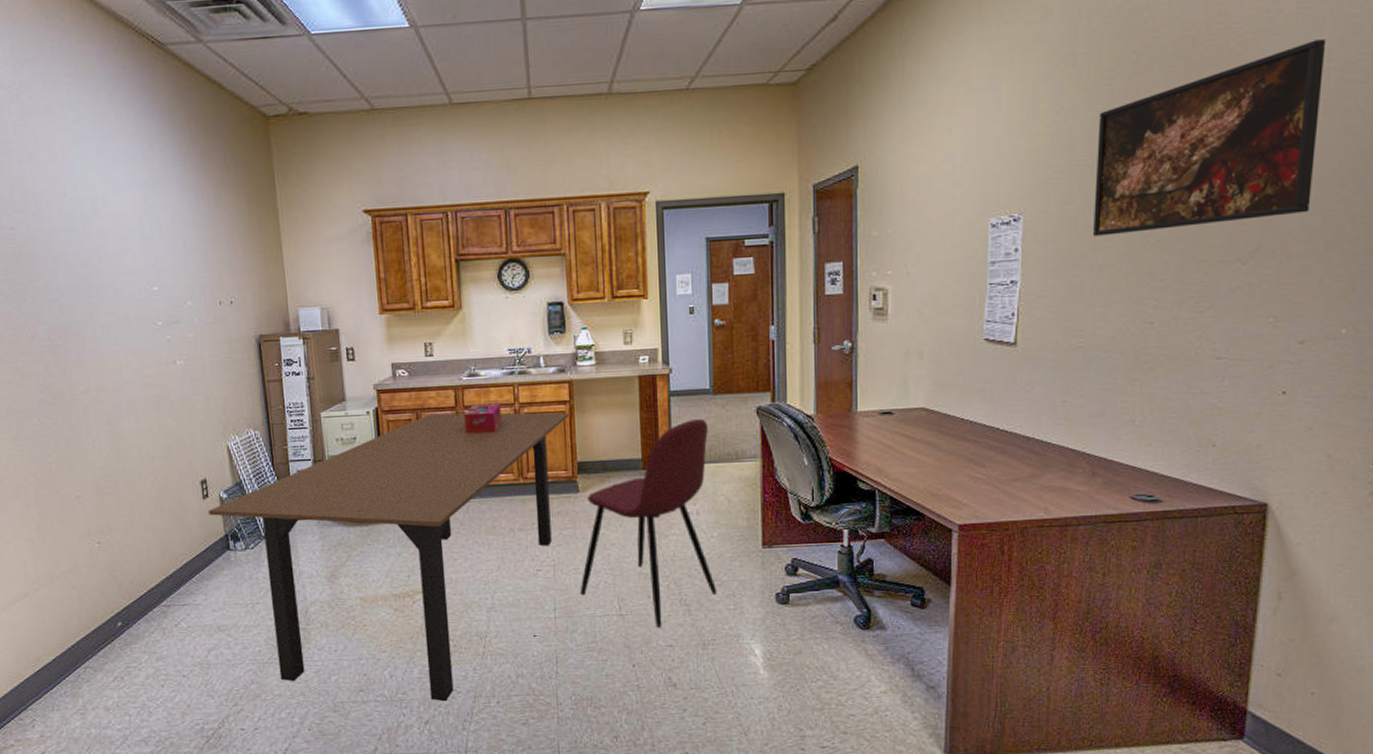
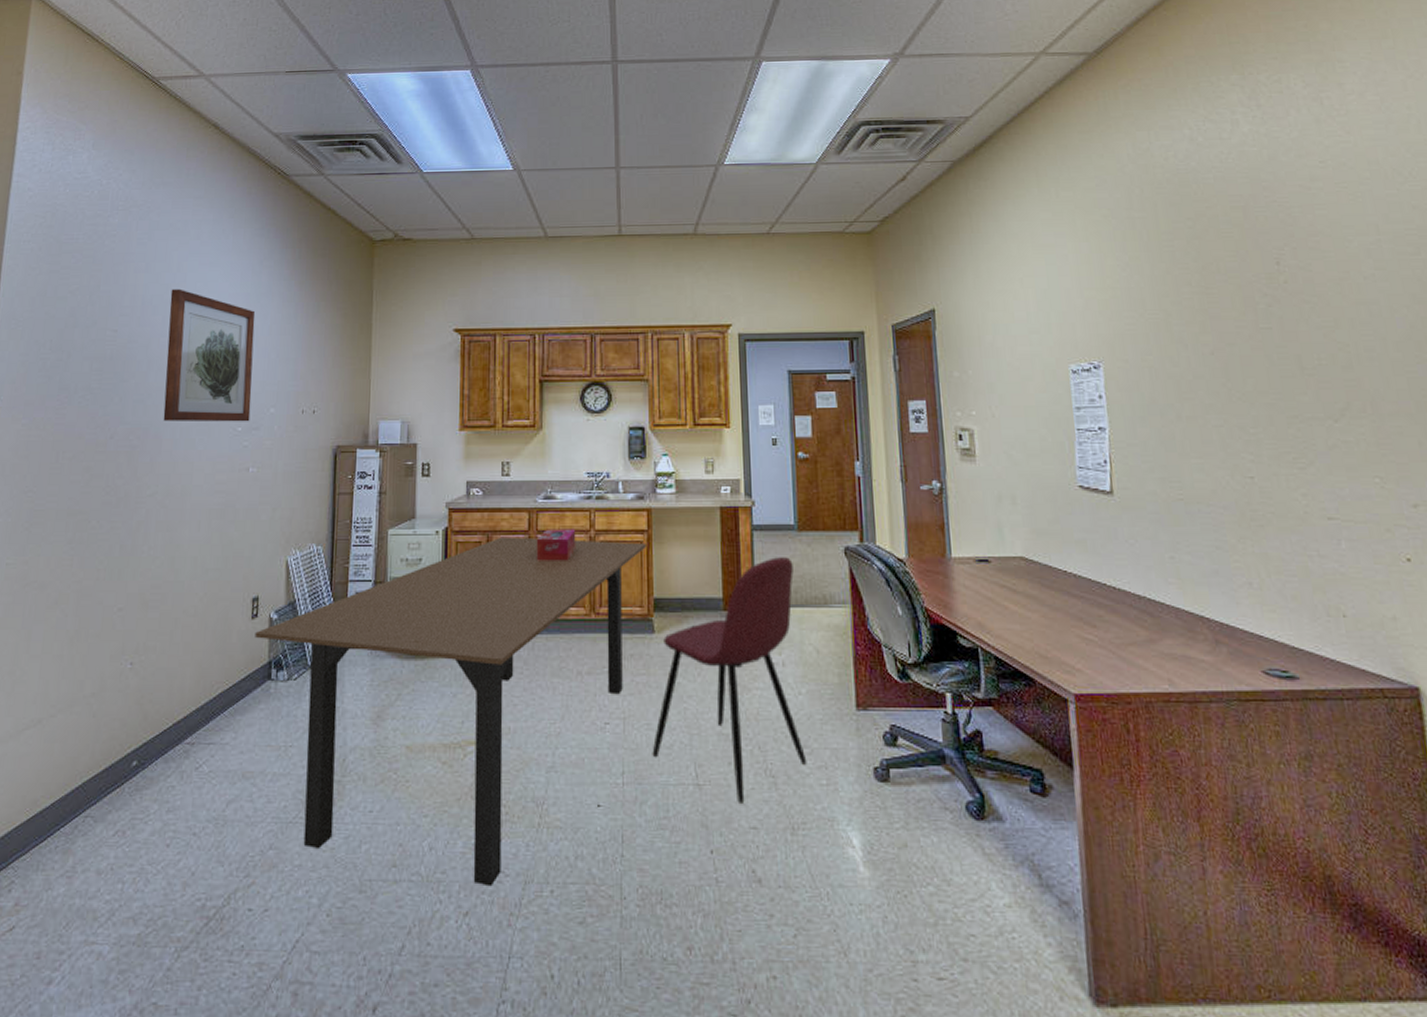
wall art: none [61,179,169,319] -> present [163,288,256,422]
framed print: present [1093,39,1327,236] -> none [1164,215,1391,387]

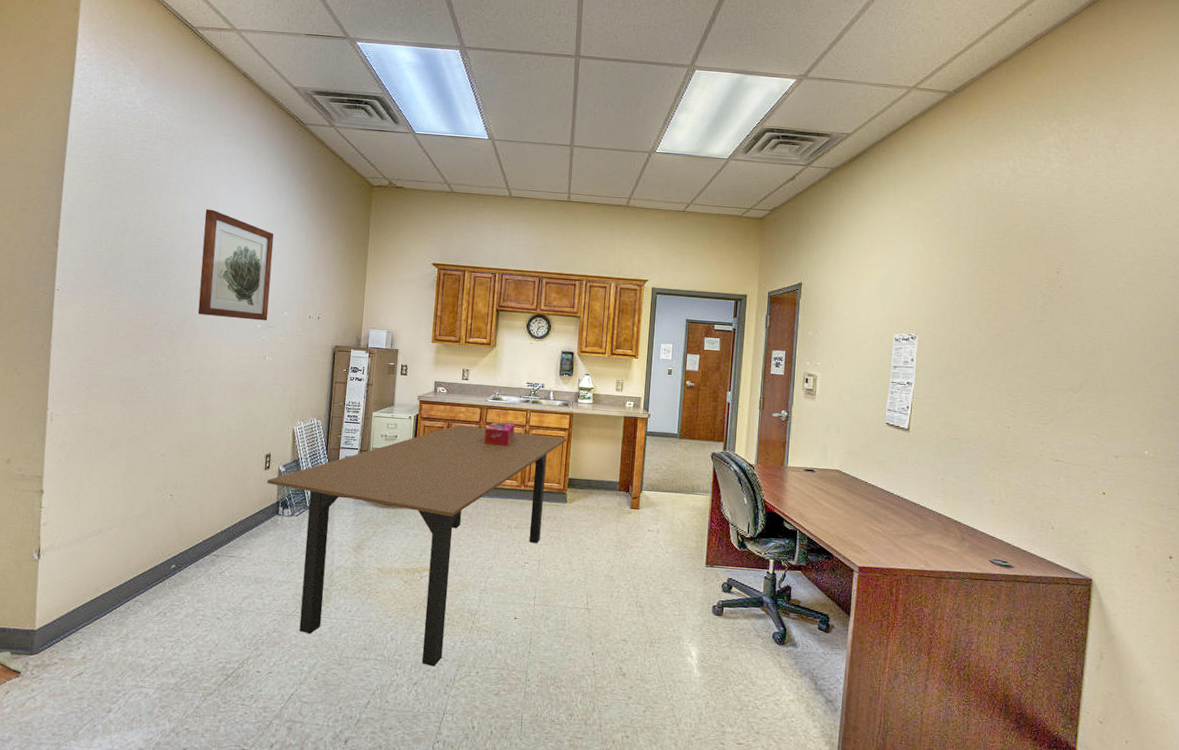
dining chair: present [652,557,807,803] -> none [557,456,673,623]

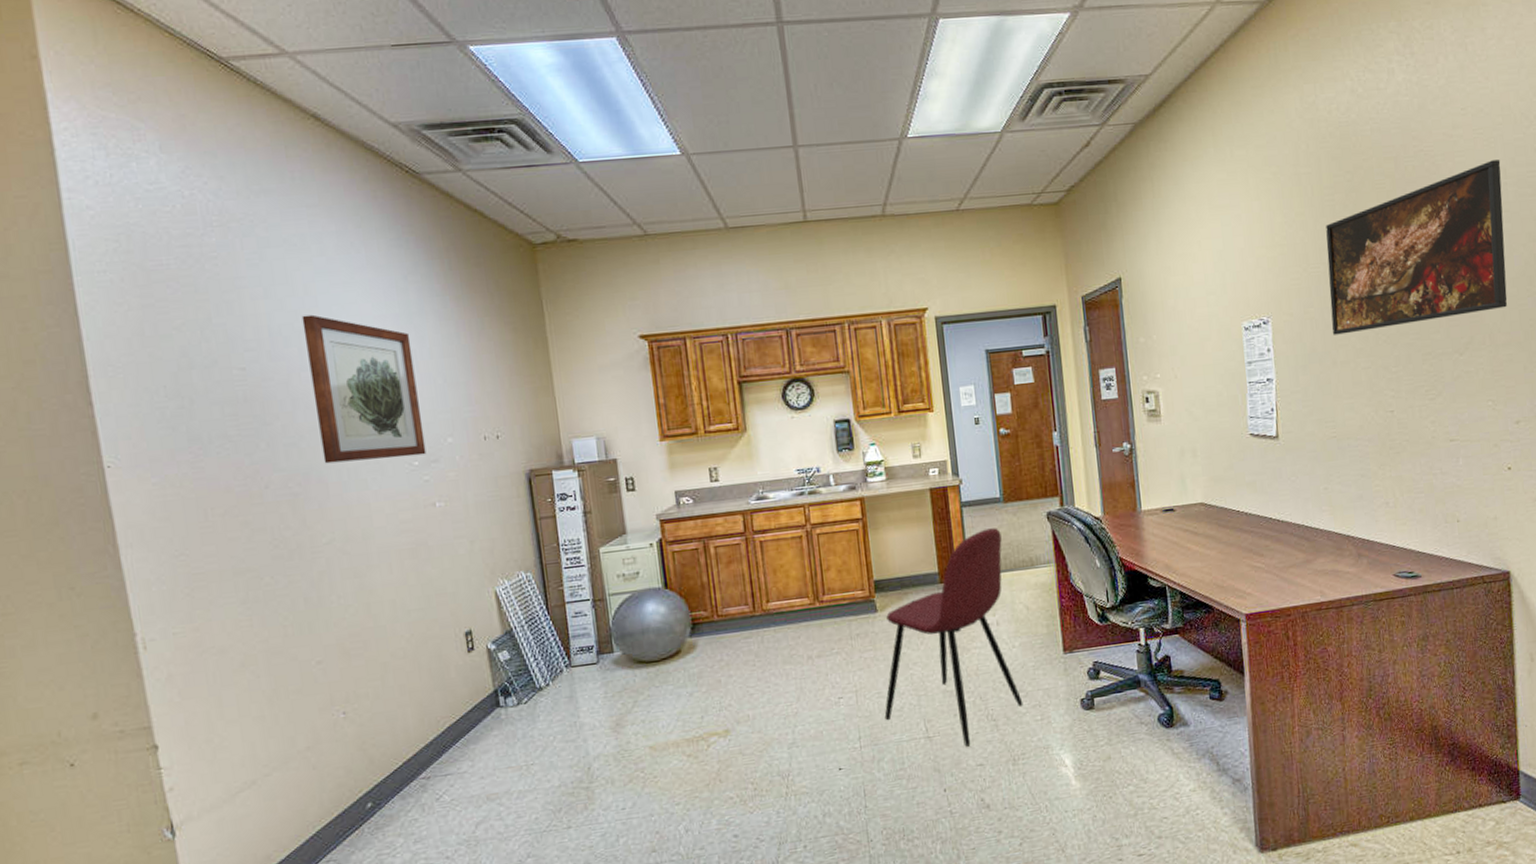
dining table: present [267,424,567,667] -> none [474,531,863,853]
tissue box: present [484,422,515,446] -> none [753,525,794,560]
dining chair: none [557,456,673,623] -> present [884,528,1023,747]
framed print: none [968,242,1132,362] -> present [1326,160,1508,335]

